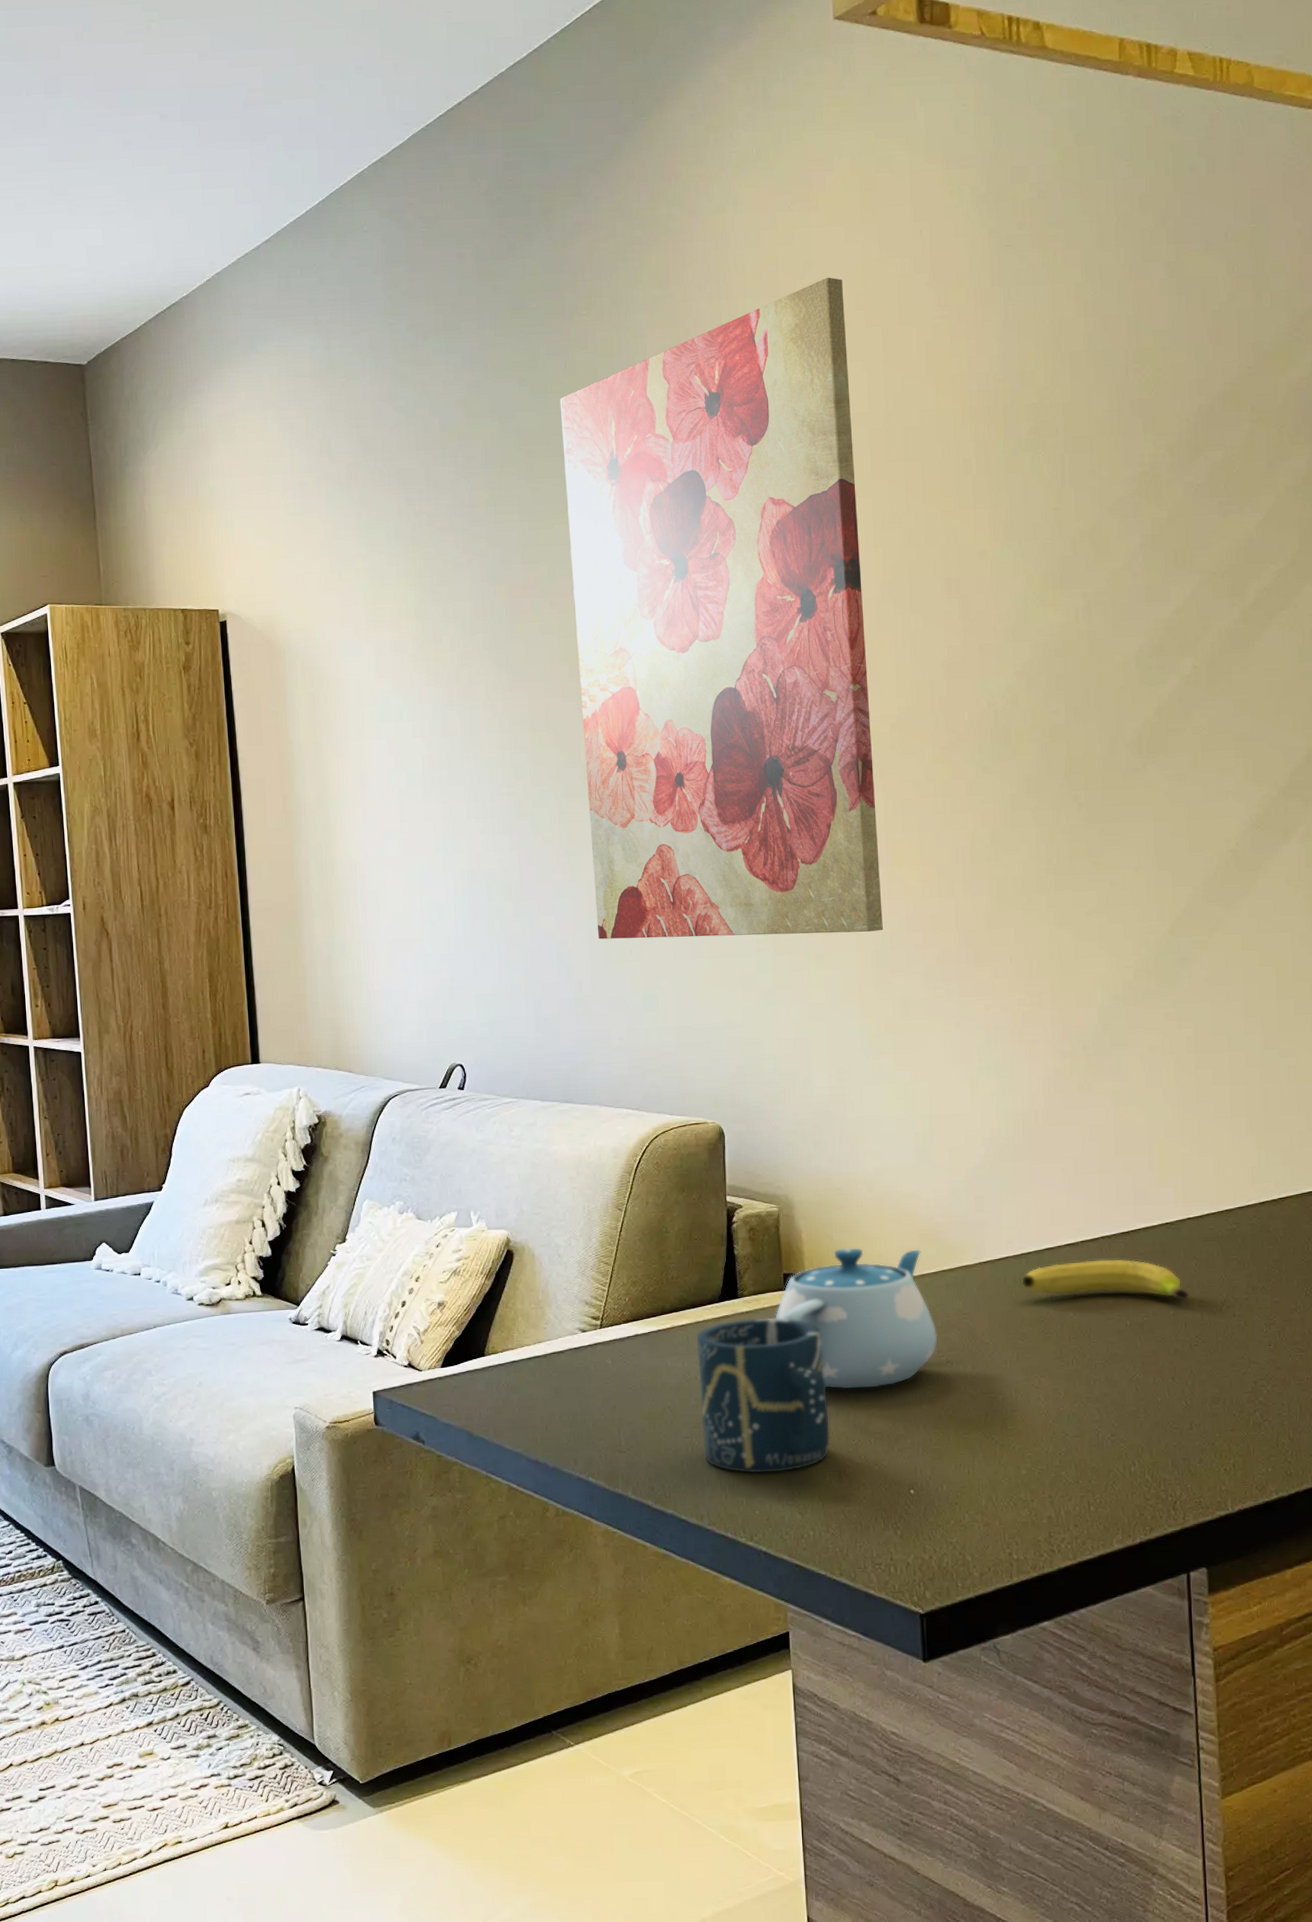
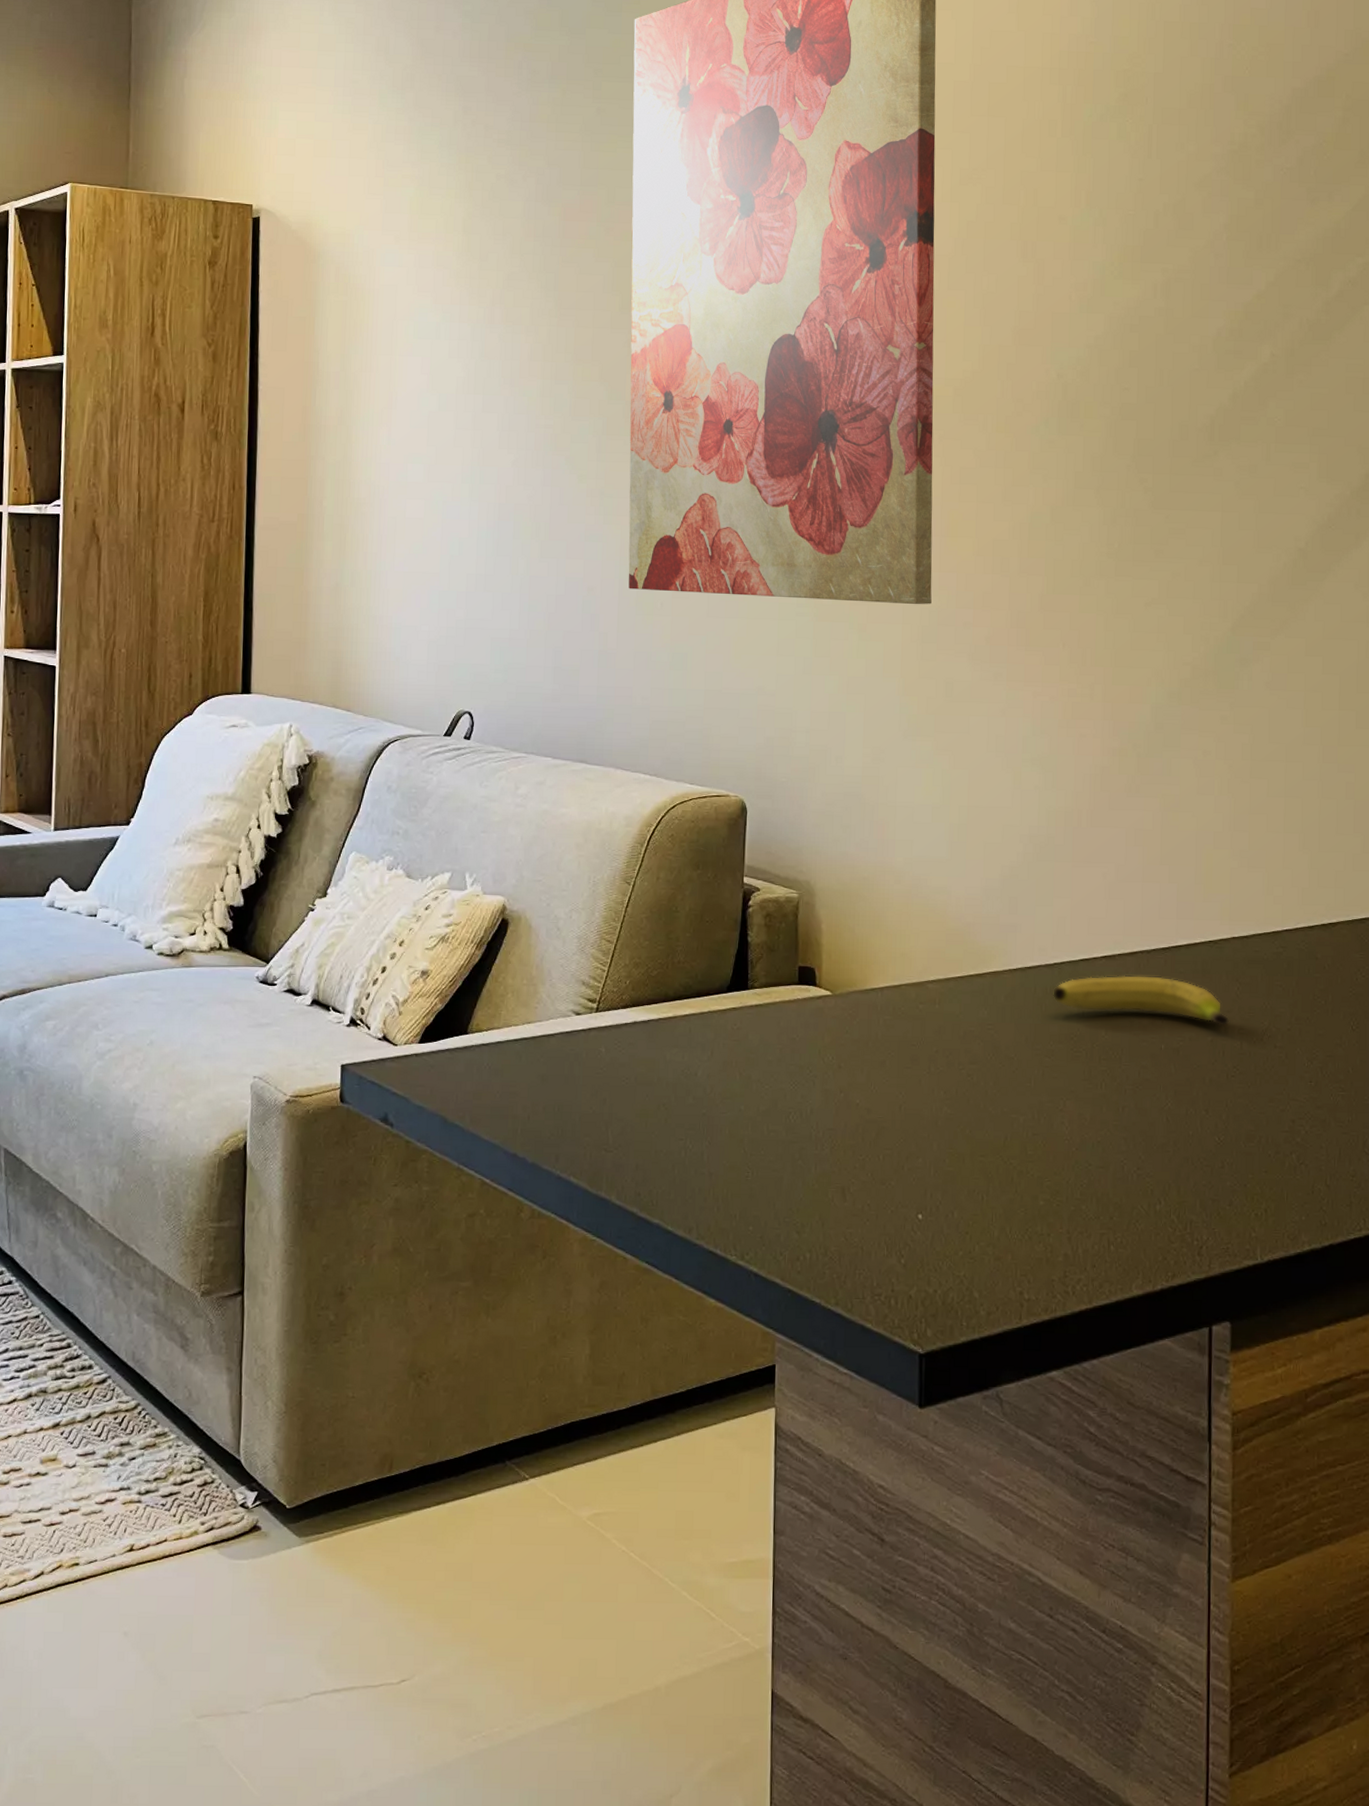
cup: present [696,1317,830,1473] -> none [698,1013,837,1185]
teapot: present [775,1248,938,1389] -> none [786,943,959,1099]

